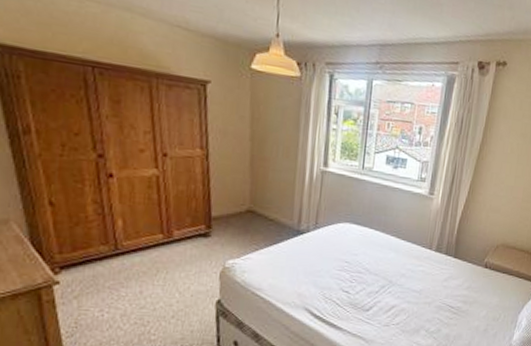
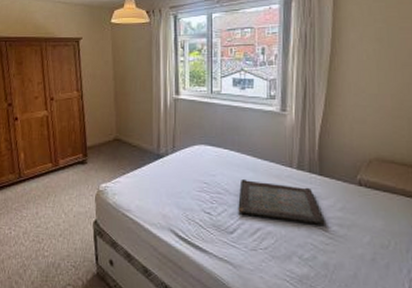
serving tray: none [376,259,453,302] -> present [238,178,325,225]

